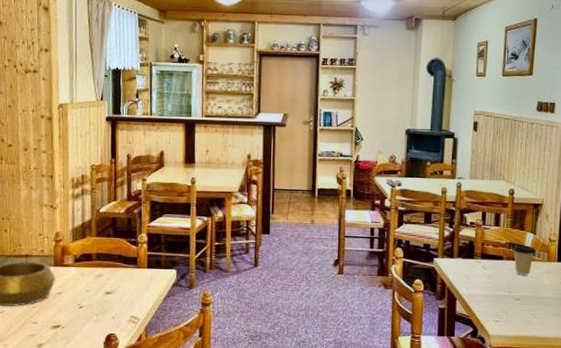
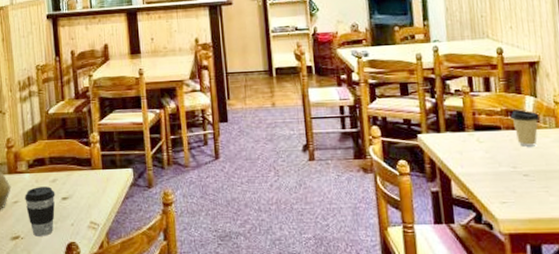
coffee cup: none [69,280,99,327] -> present [25,186,55,236]

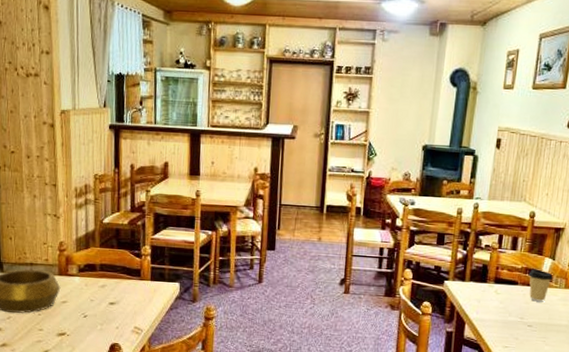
coffee cup: present [25,186,55,236] -> none [73,290,103,336]

